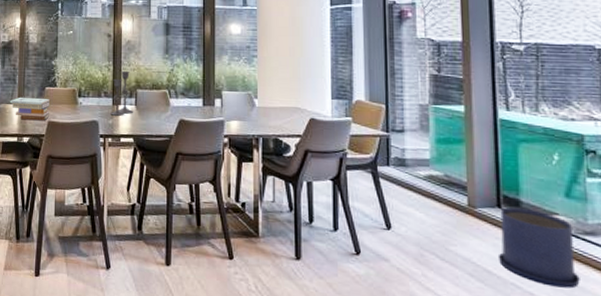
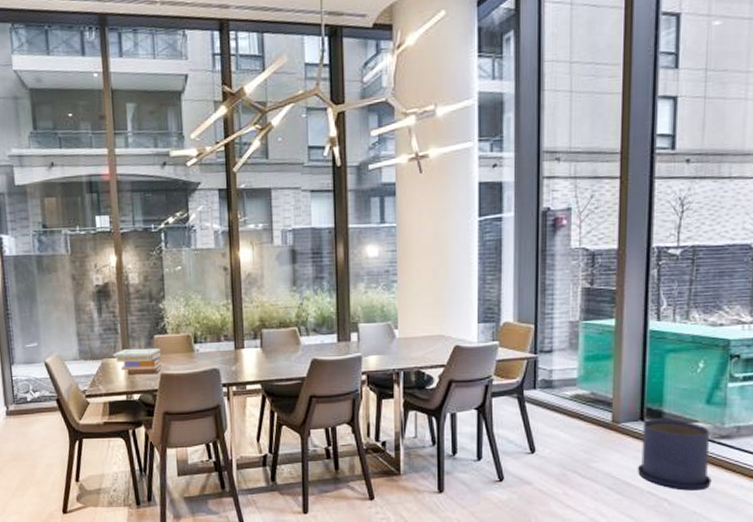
candlestick: present [110,71,133,116] -> none [233,310,259,361]

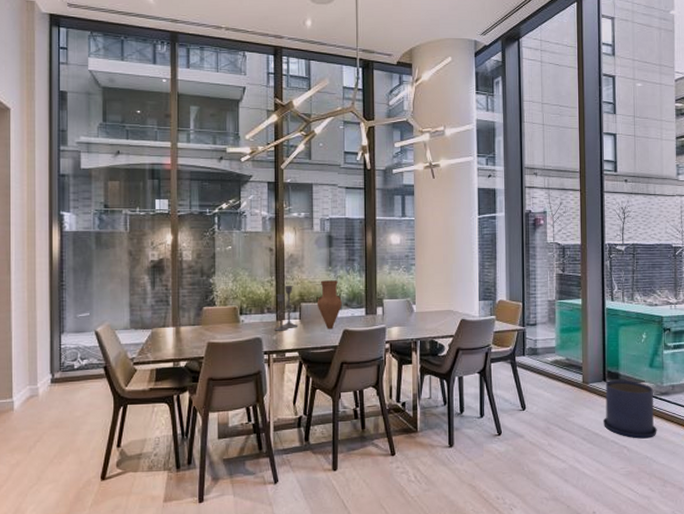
books: present [113,348,162,375] -> none [163,318,209,344]
candlestick: none [233,310,259,361] -> present [274,286,297,331]
vase: none [280,302,309,359] -> present [316,280,342,330]

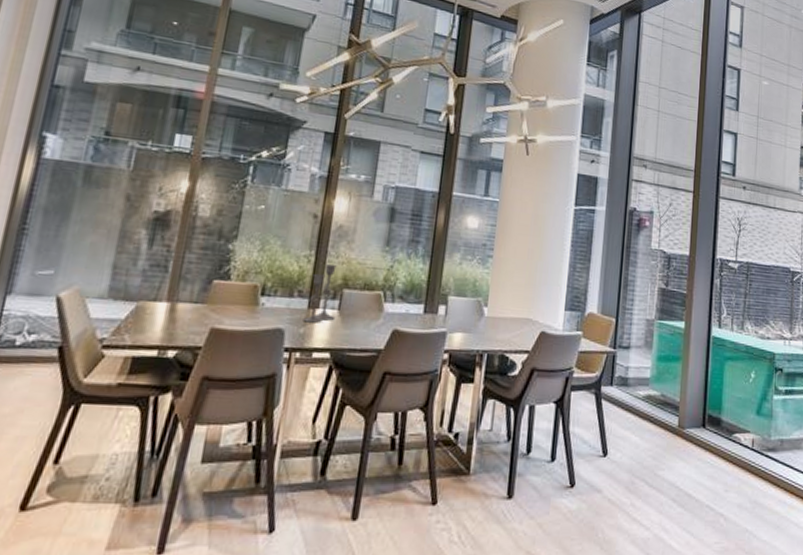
vase: present [316,280,342,330] -> none [363,263,396,328]
planter: present [603,379,657,439] -> none [698,426,761,506]

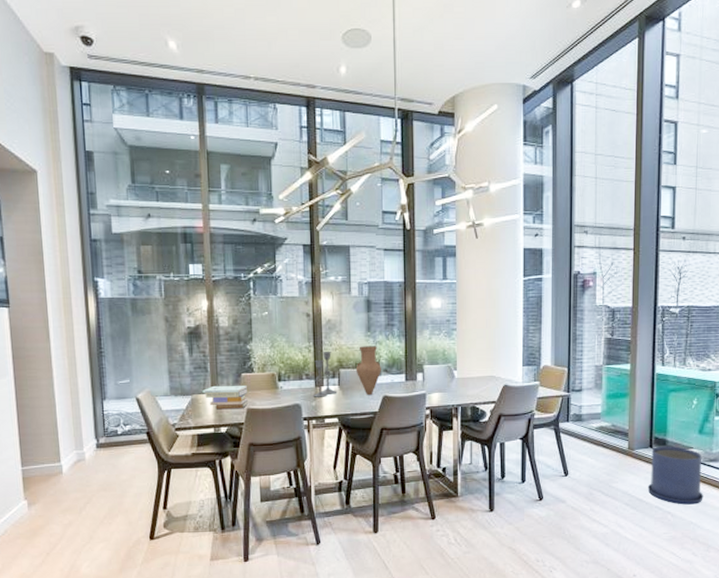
books: none [153,291,219,328] -> present [202,385,248,410]
vase: none [363,263,396,328] -> present [355,346,381,396]
planter: none [698,426,761,506] -> present [647,445,704,505]

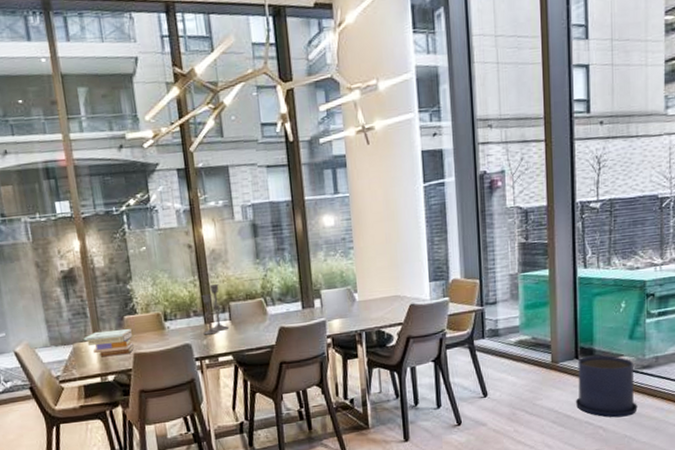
vase: present [355,346,381,396] -> none [246,273,275,329]

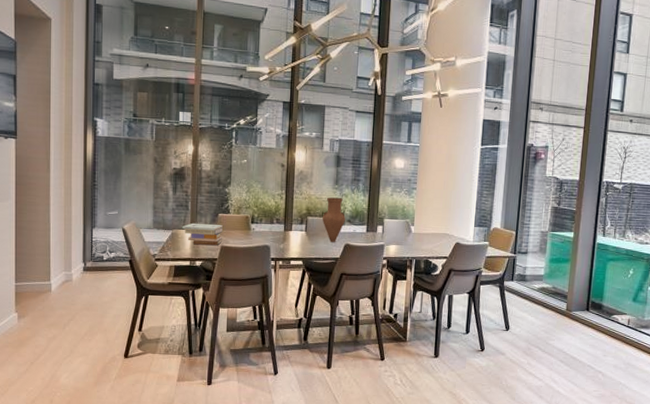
candlestick: present [201,284,228,335] -> none [282,200,303,241]
vase: none [246,273,275,329] -> present [322,197,345,243]
planter: present [575,355,638,418] -> none [581,310,634,367]

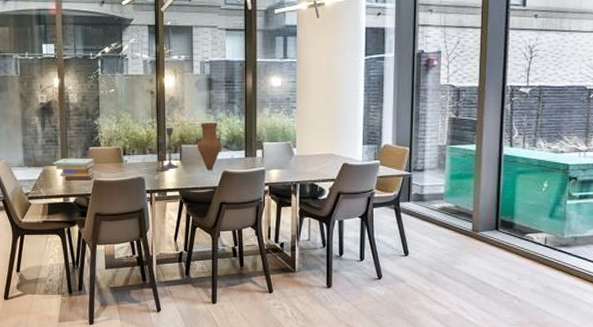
candlestick: none [282,200,303,241] -> present [156,128,178,171]

